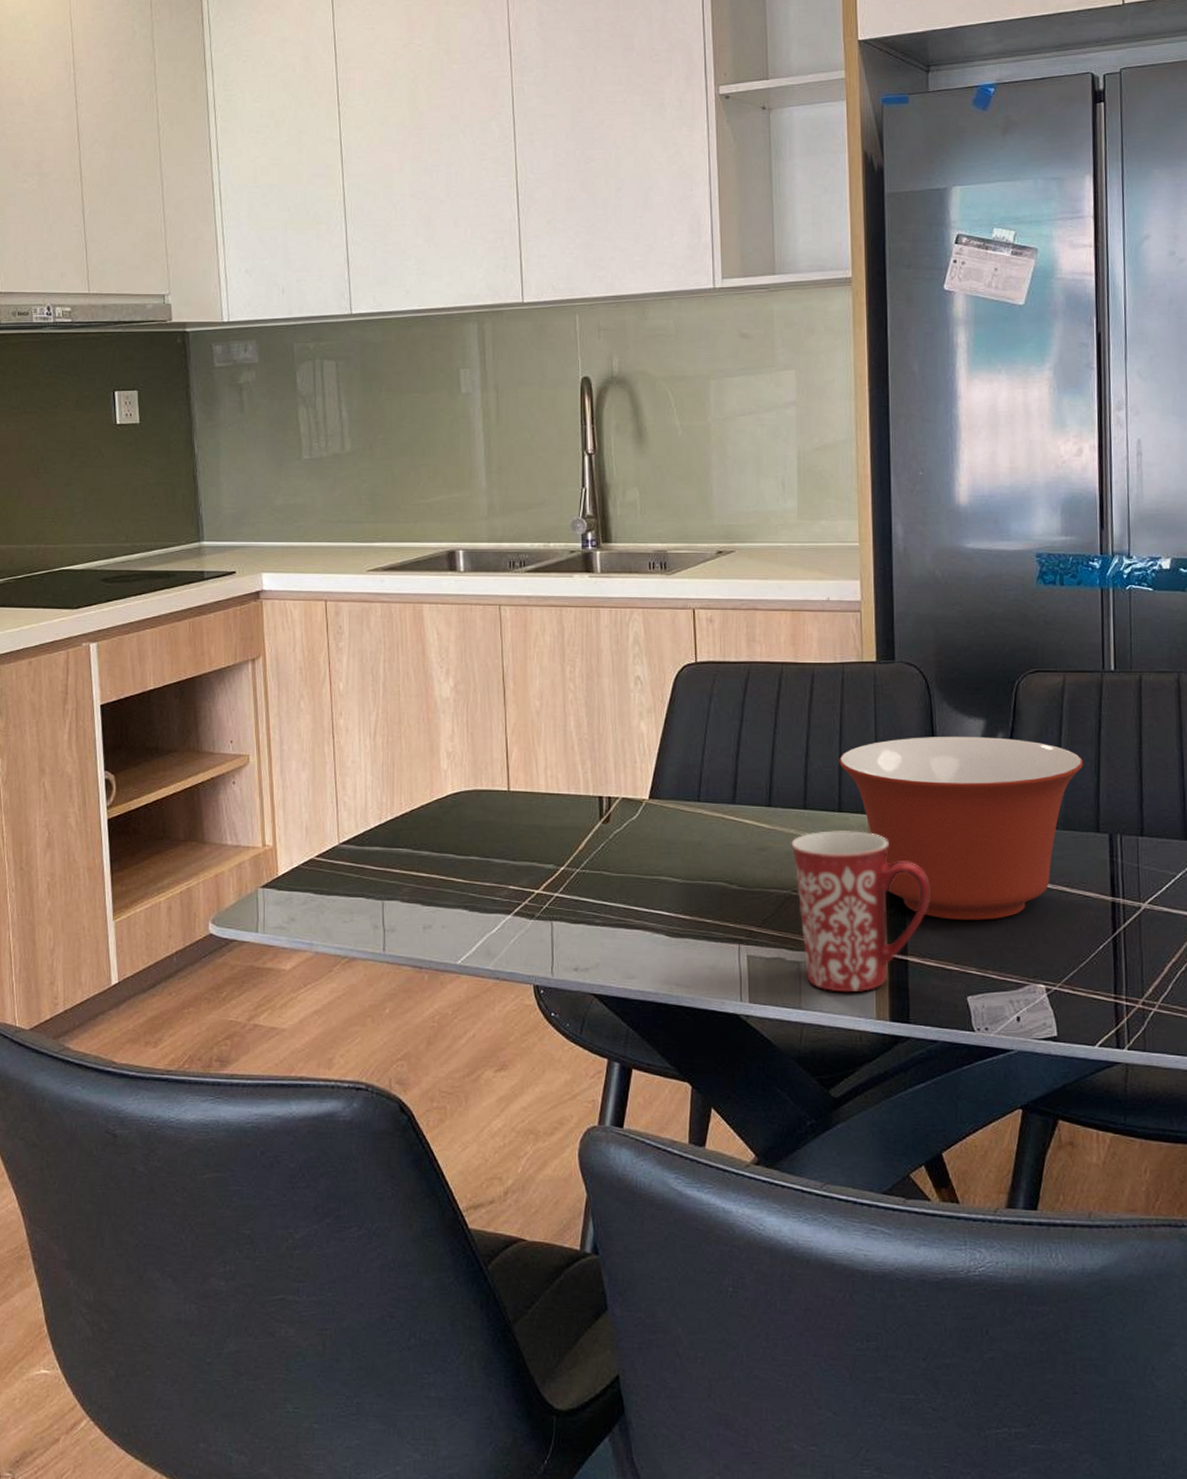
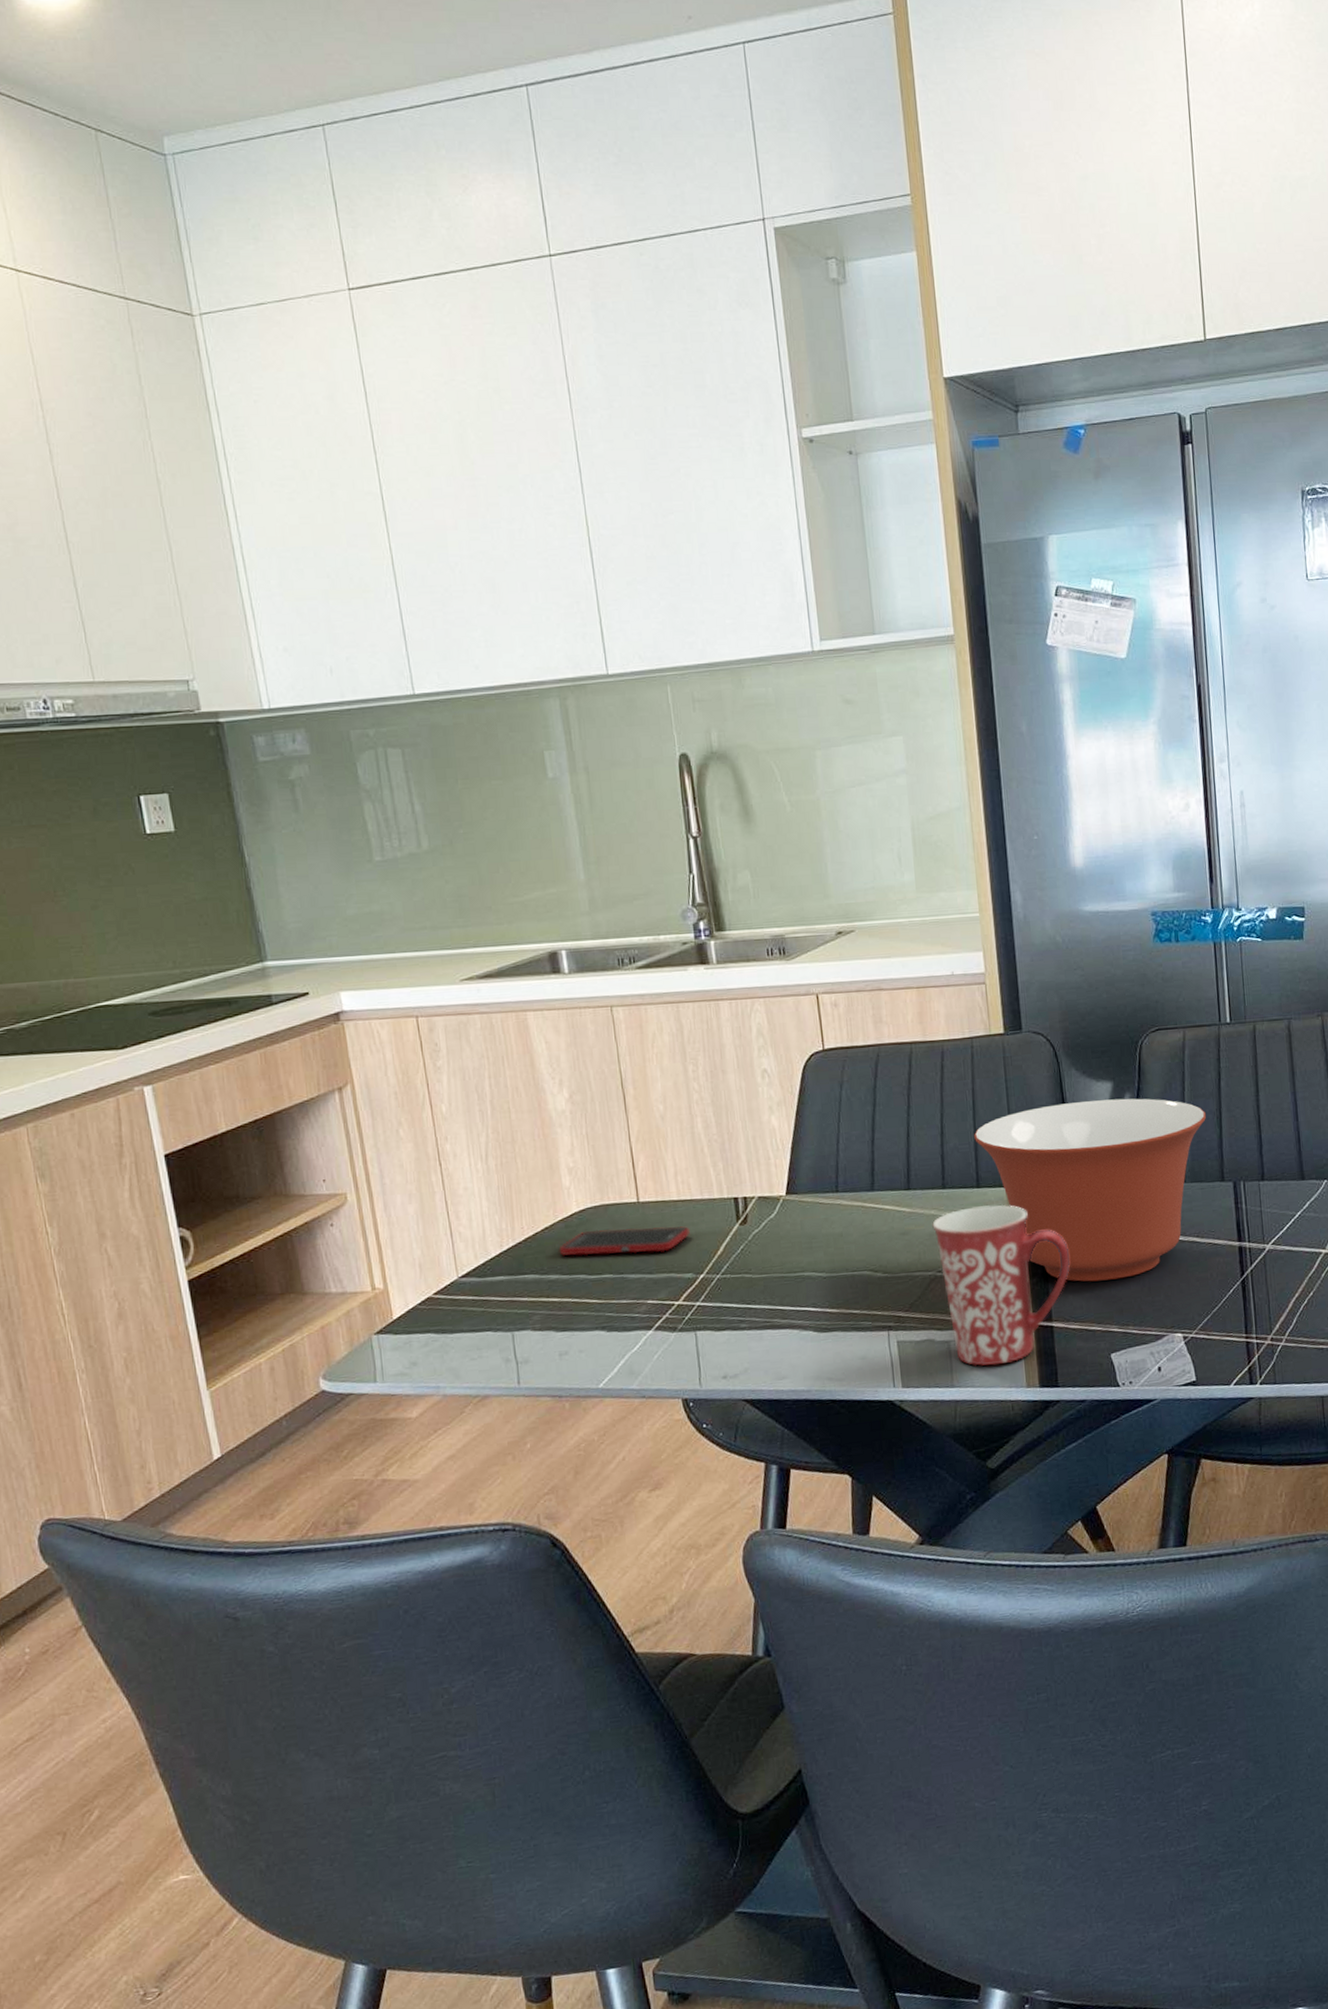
cell phone: none [432,813,554,841] -> present [558,1226,690,1256]

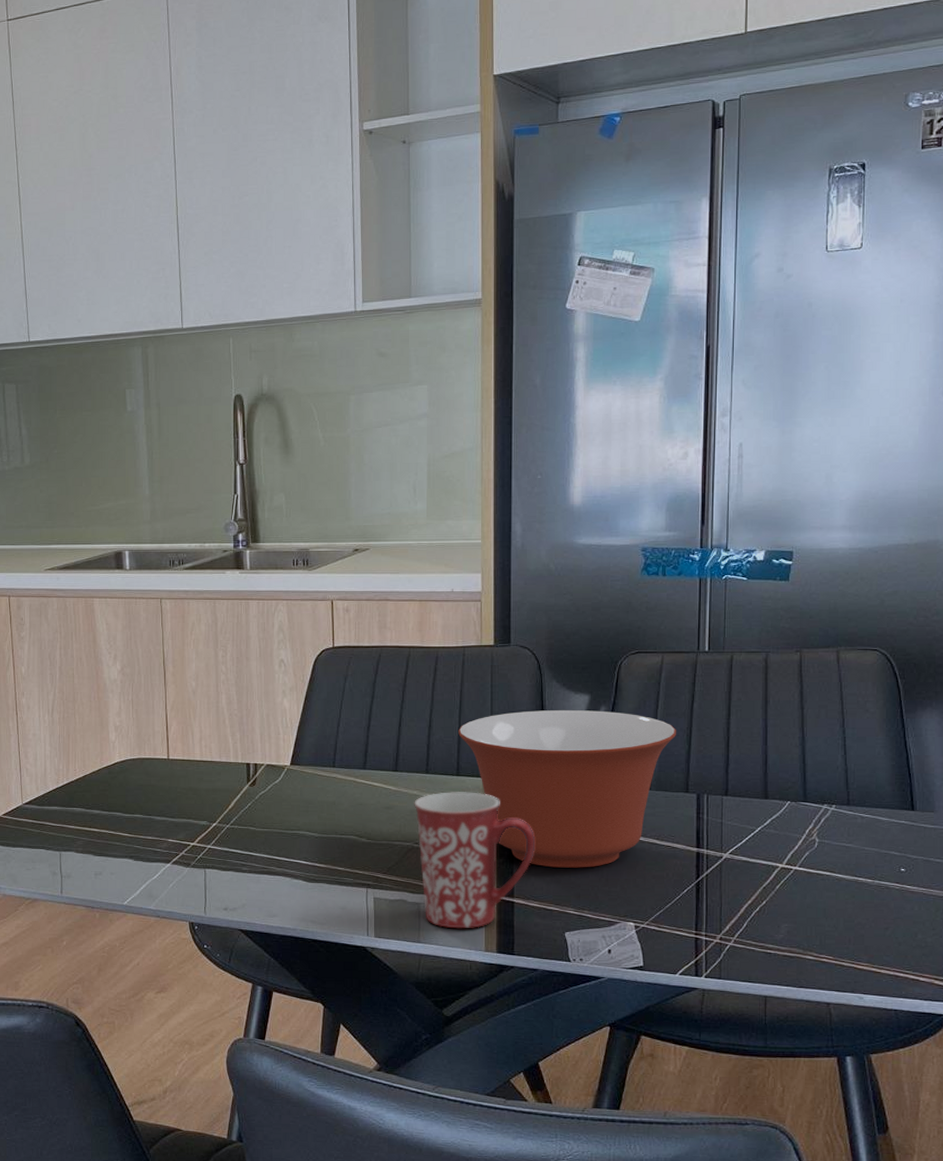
cell phone: present [558,1226,690,1256] -> none [102,778,208,802]

